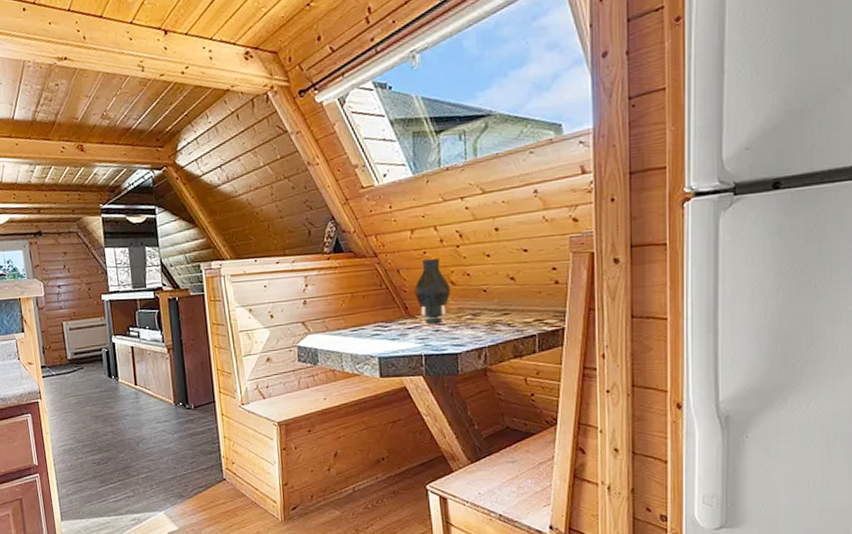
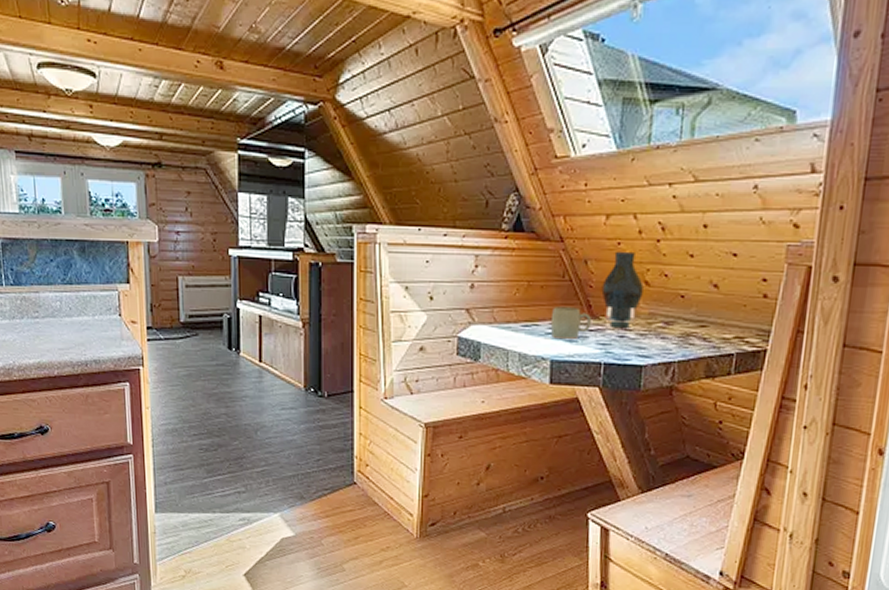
mug: none [374,310,409,339] -> present [550,307,591,341]

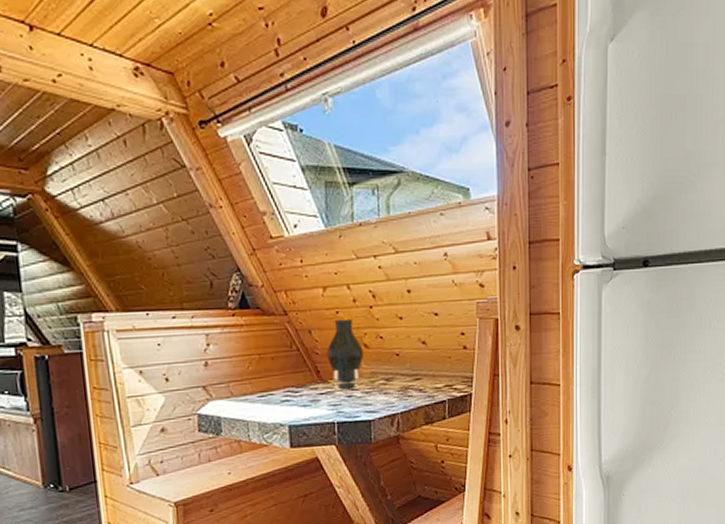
mug: present [550,307,591,341] -> none [284,374,321,406]

